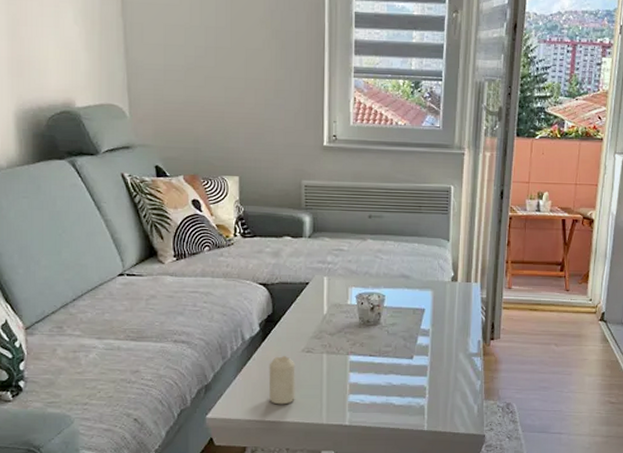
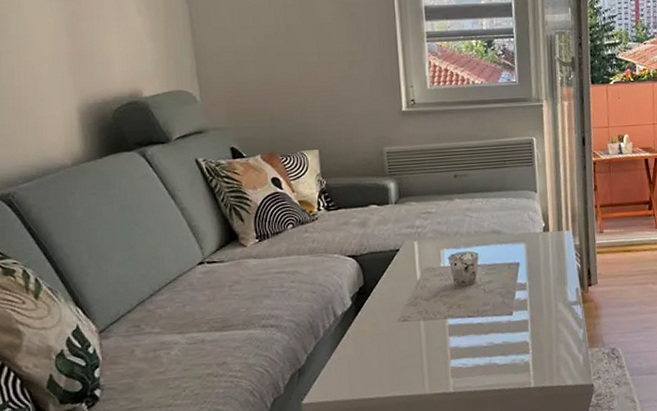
candle: present [268,356,296,405] -> none [364,328,395,380]

